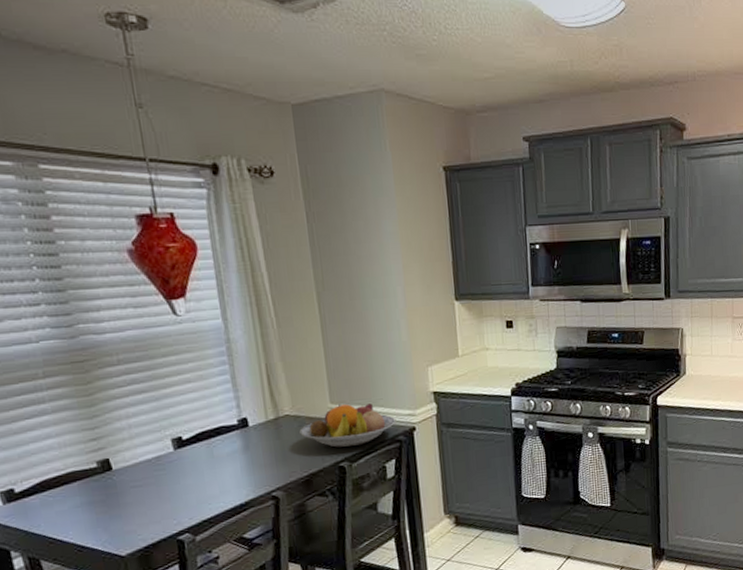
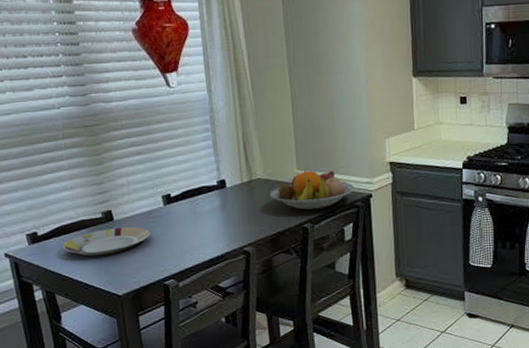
plate: none [48,476,159,513] -> present [63,226,150,256]

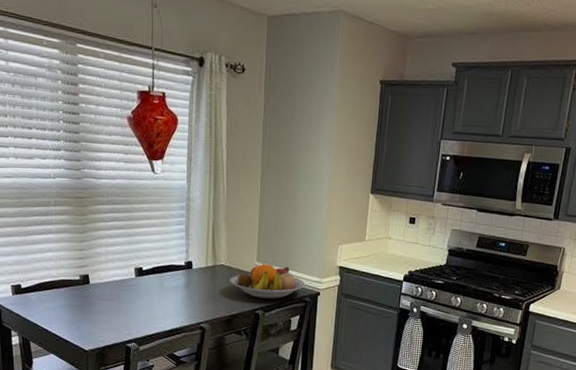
plate: present [63,226,150,256] -> none [42,290,120,313]

